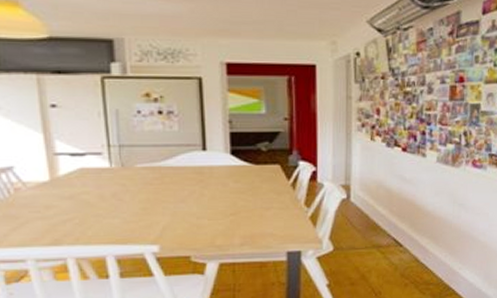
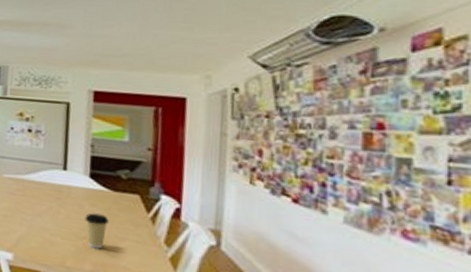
coffee cup: none [230,189,253,223] -> present [85,213,109,249]

